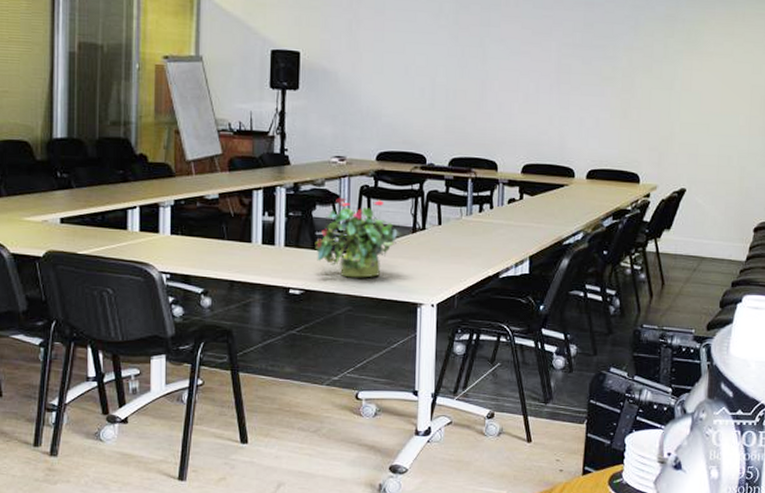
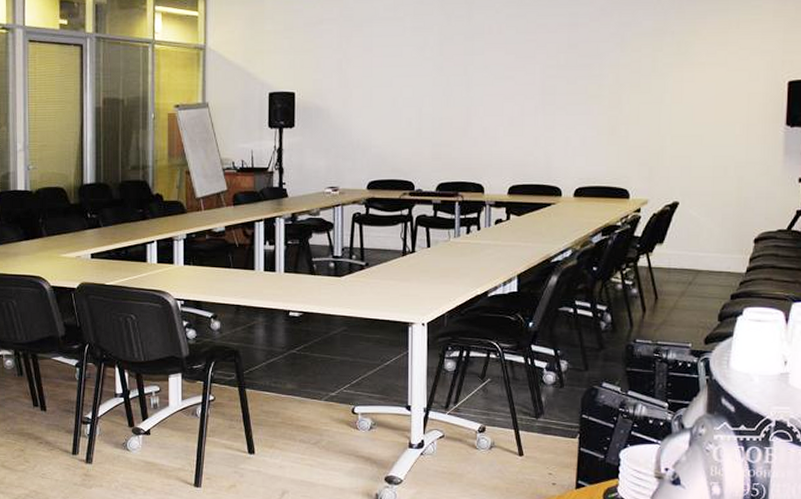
potted plant: present [314,197,403,278] -> none [311,225,394,300]

